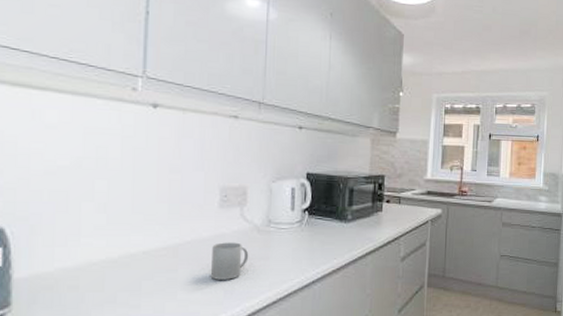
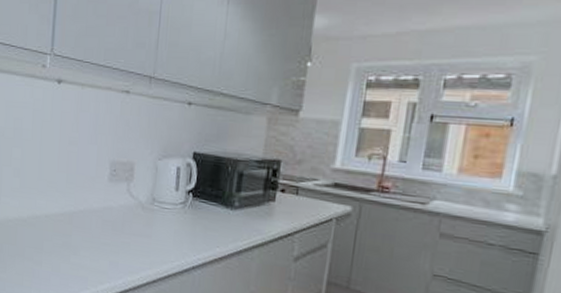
mug: present [210,242,249,280] -> none [98,215,133,252]

